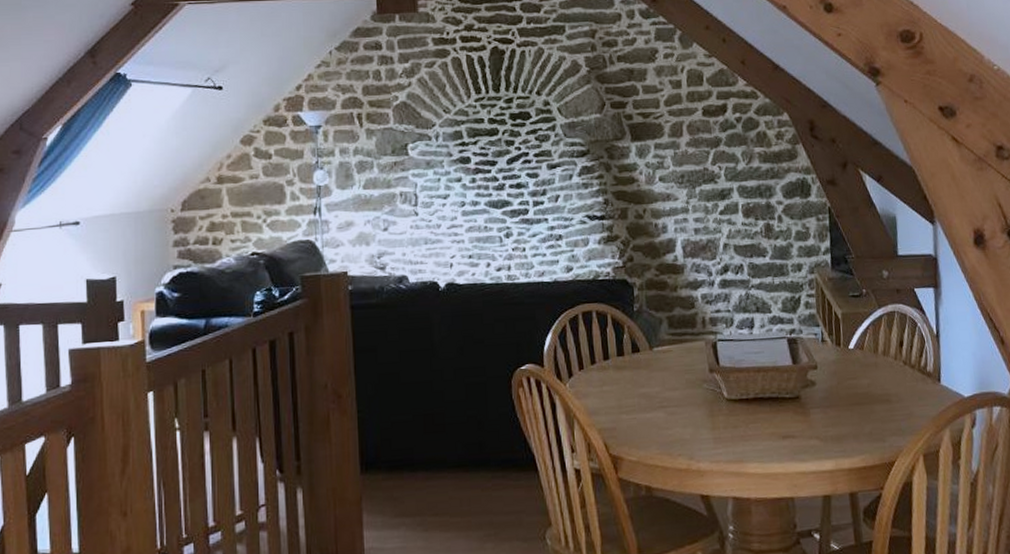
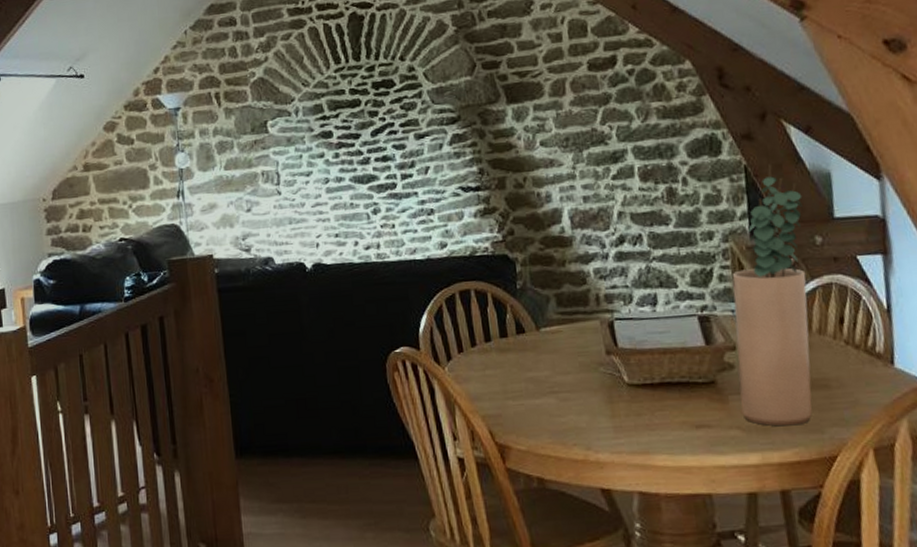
vase: none [816,207,877,436] -> present [732,164,813,427]

